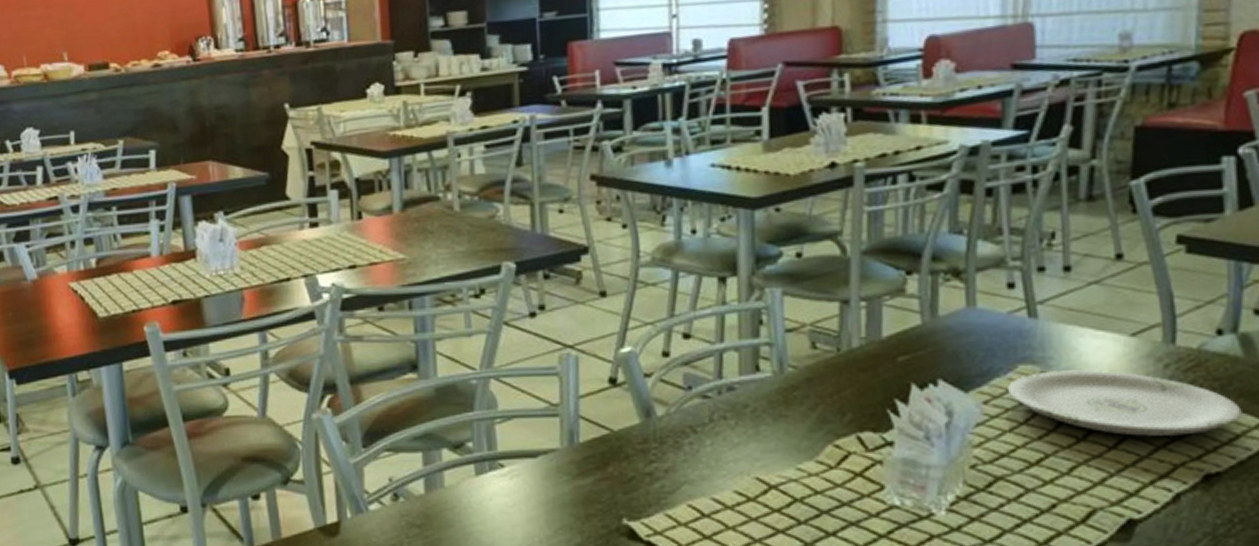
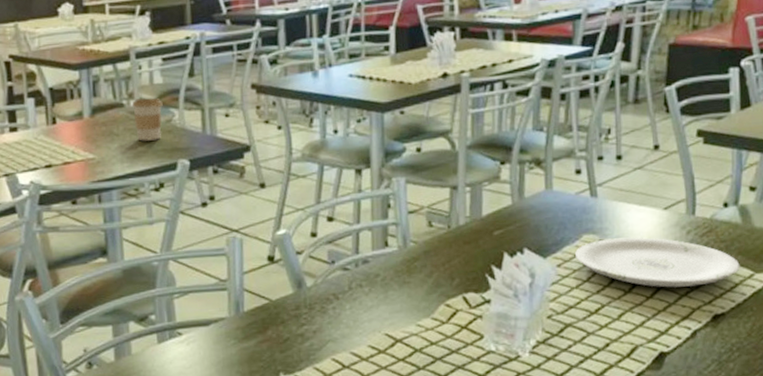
coffee cup: none [450,190,485,240] -> present [132,98,163,141]

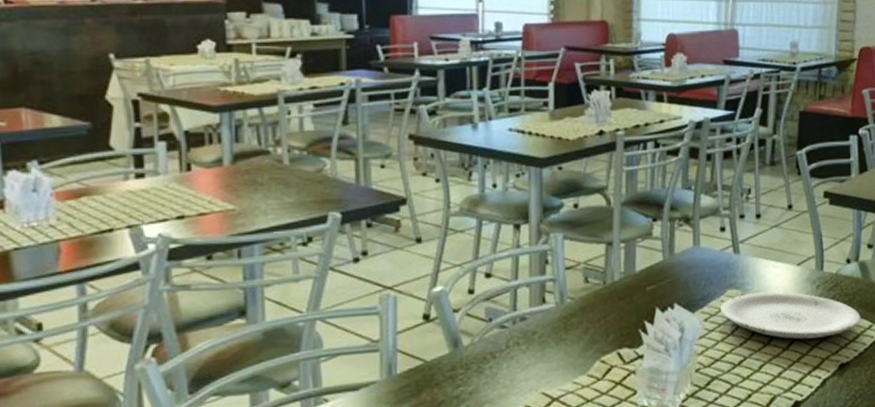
coffee cup: present [132,98,163,141] -> none [279,146,313,192]

